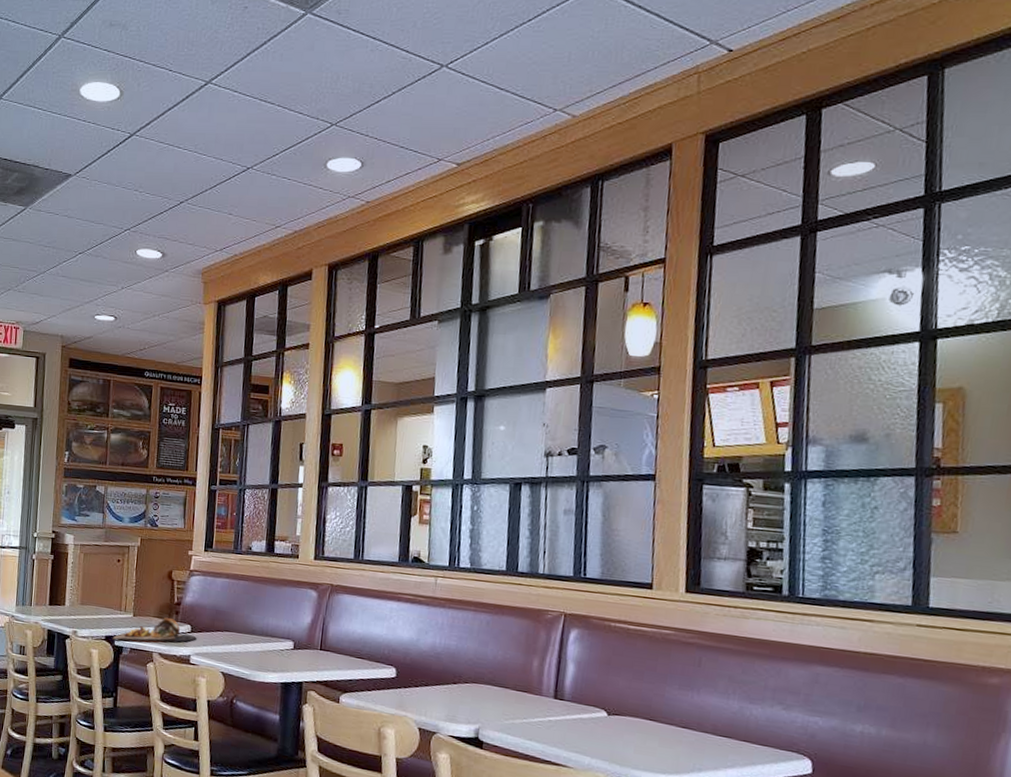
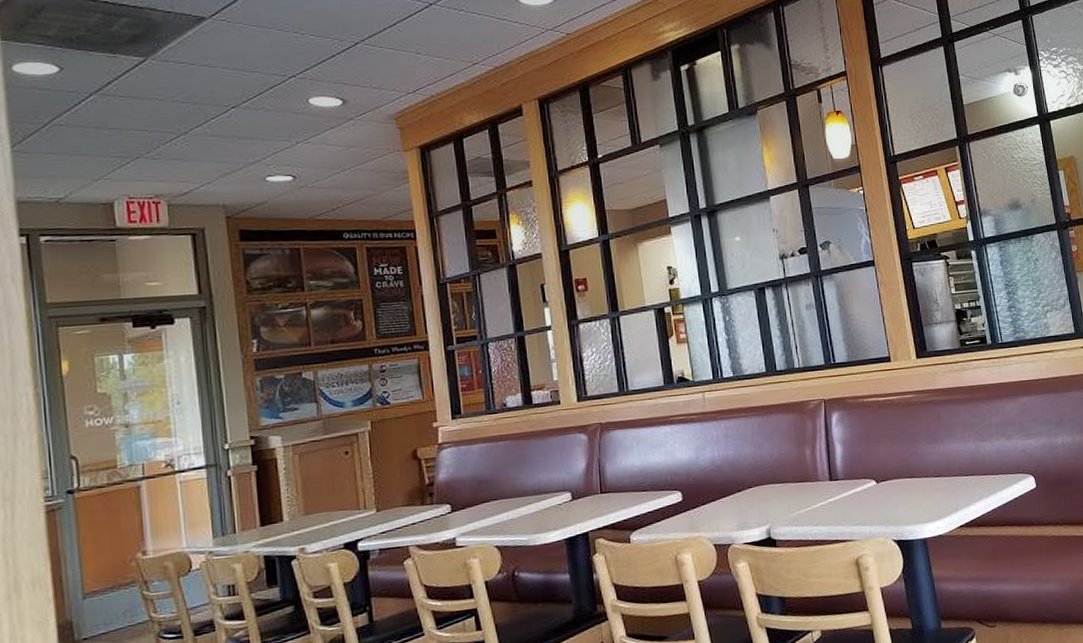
food tray: present [112,617,197,643] -> none [353,501,460,547]

